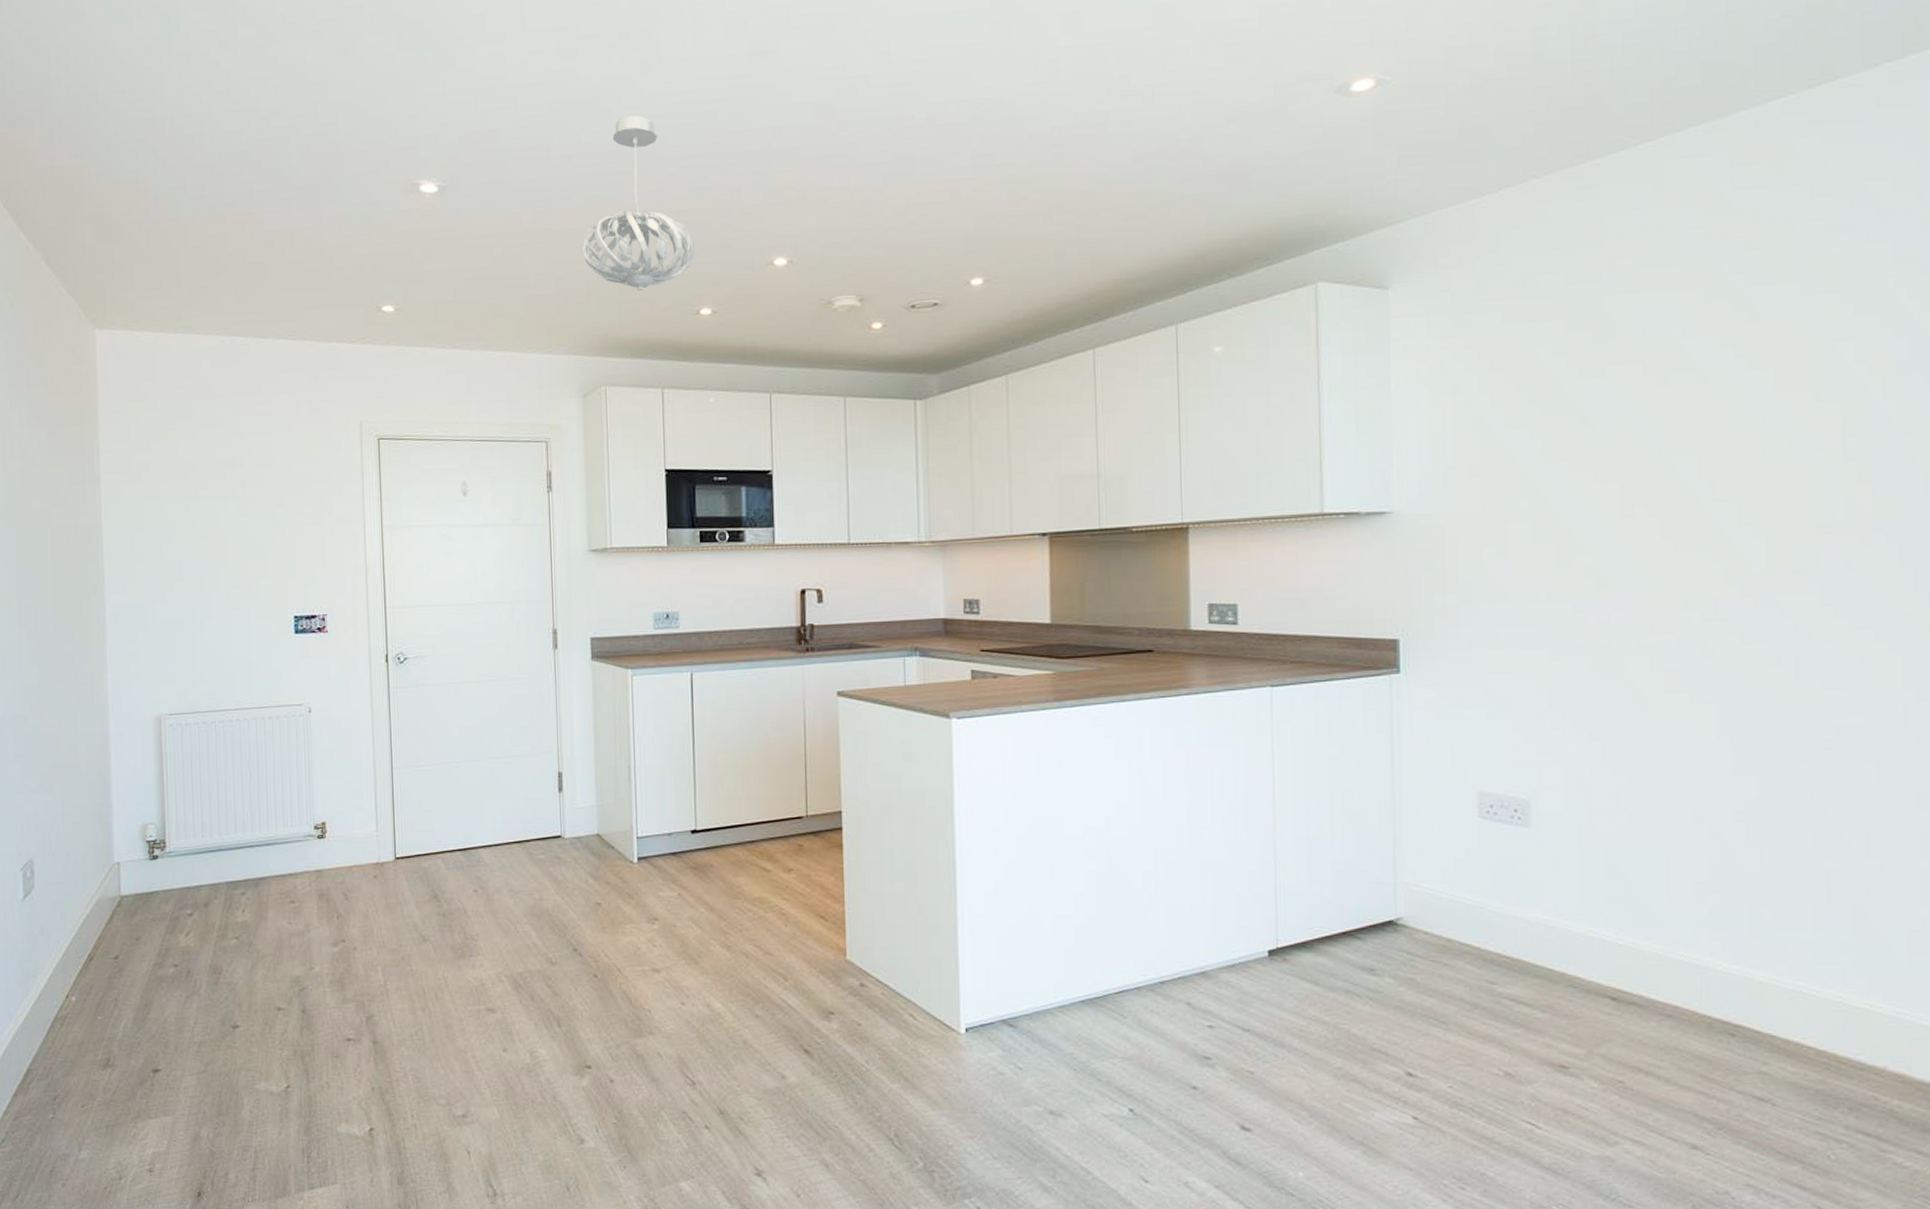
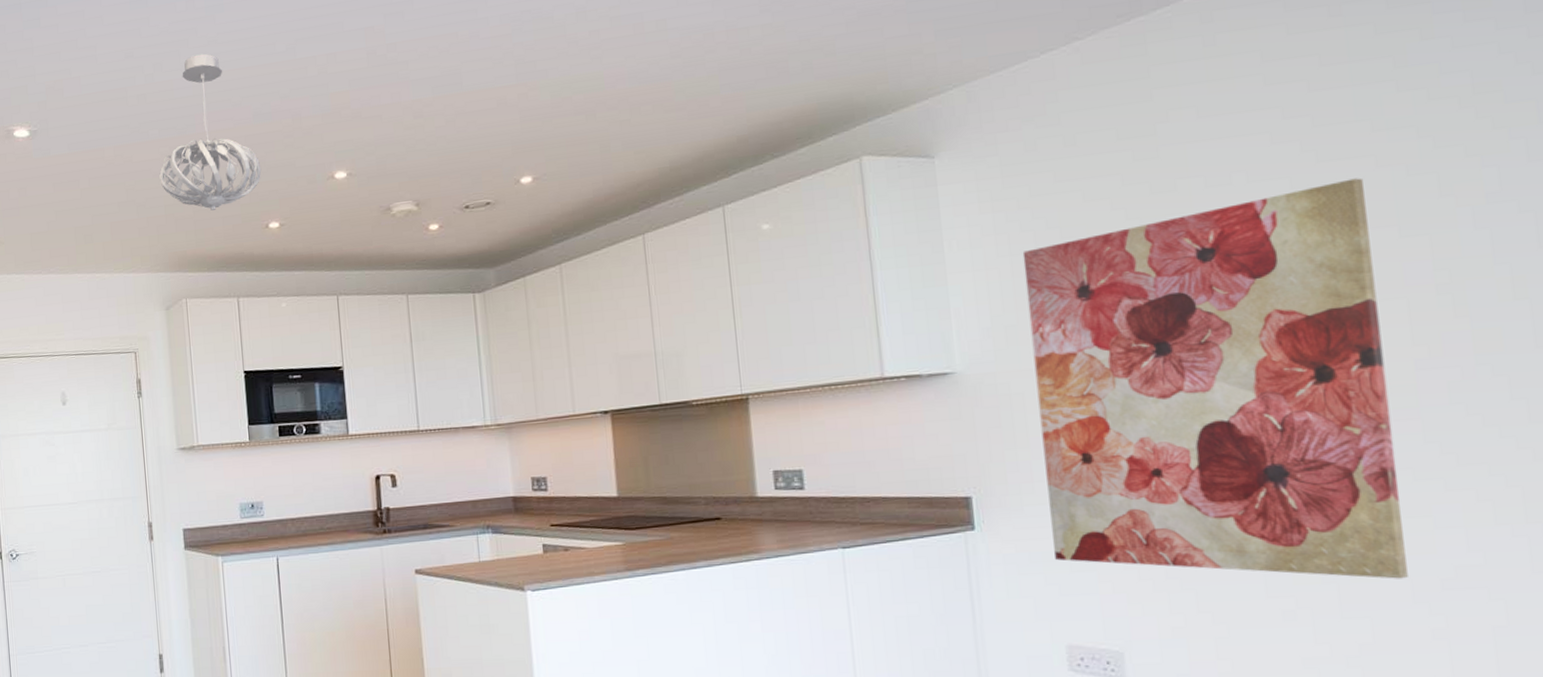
wall art: none [1466,339,1795,738] -> present [1022,178,1408,579]

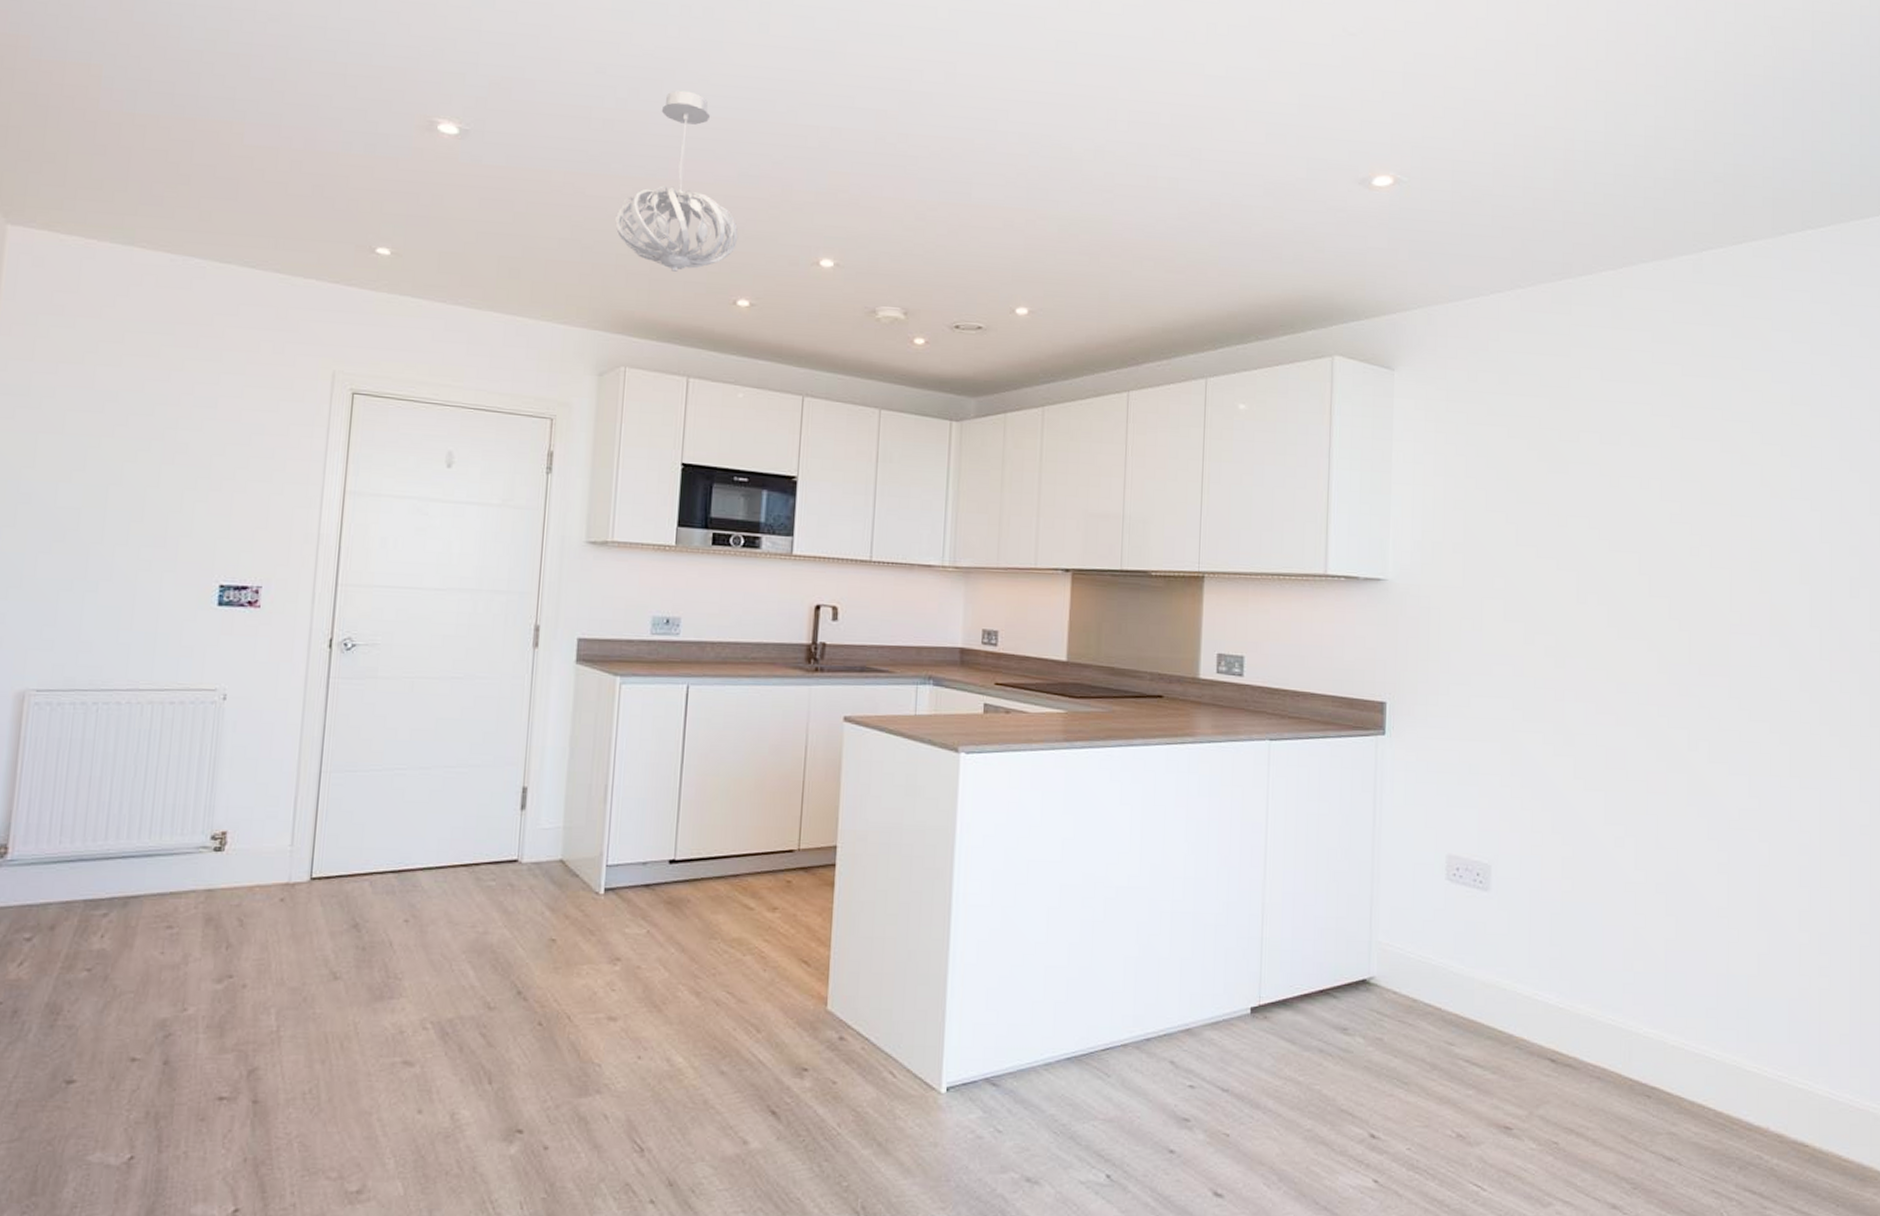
wall art: present [1022,178,1408,579] -> none [1447,458,1712,817]

